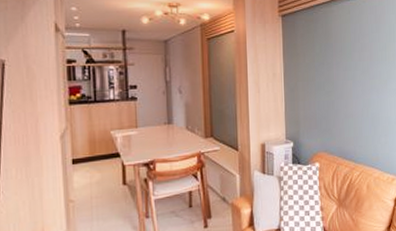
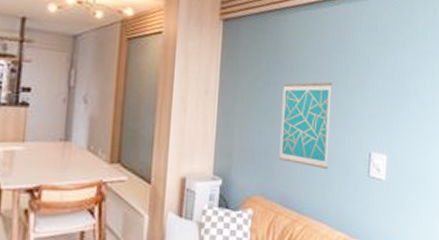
wall art: none [335,58,375,127] -> present [279,82,332,170]

